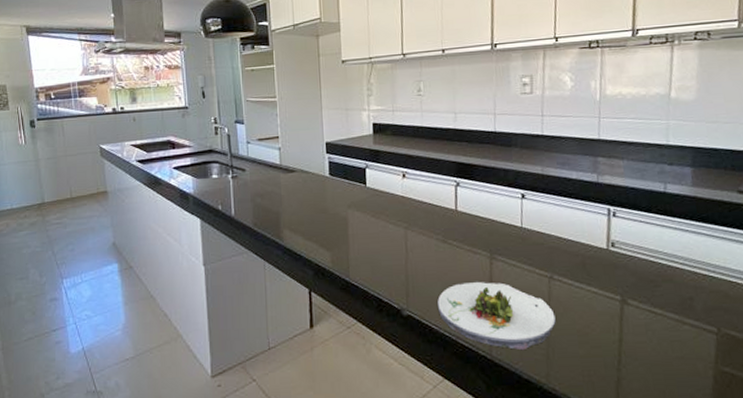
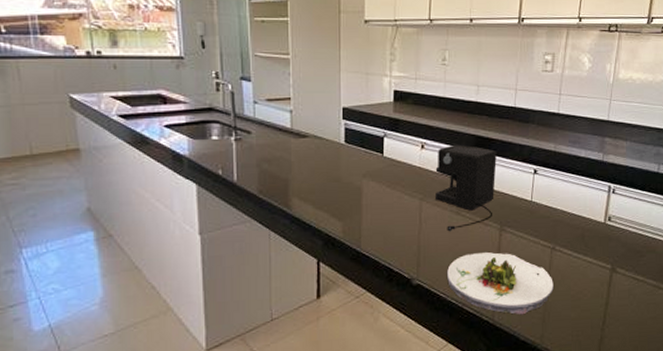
coffee maker: none [418,172,481,261] -> present [435,144,497,232]

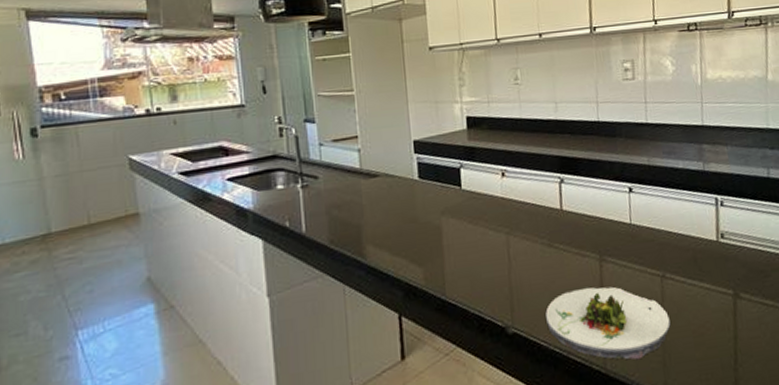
coffee maker: present [435,144,497,232] -> none [520,168,589,268]

